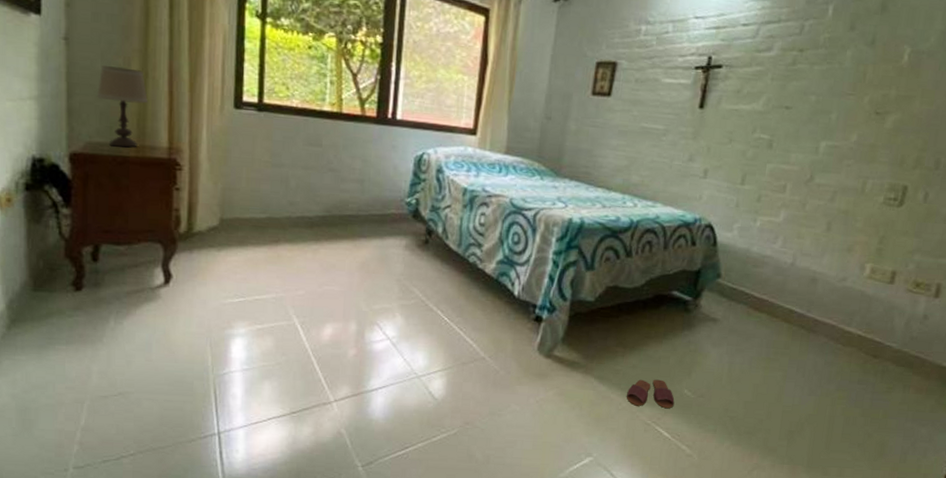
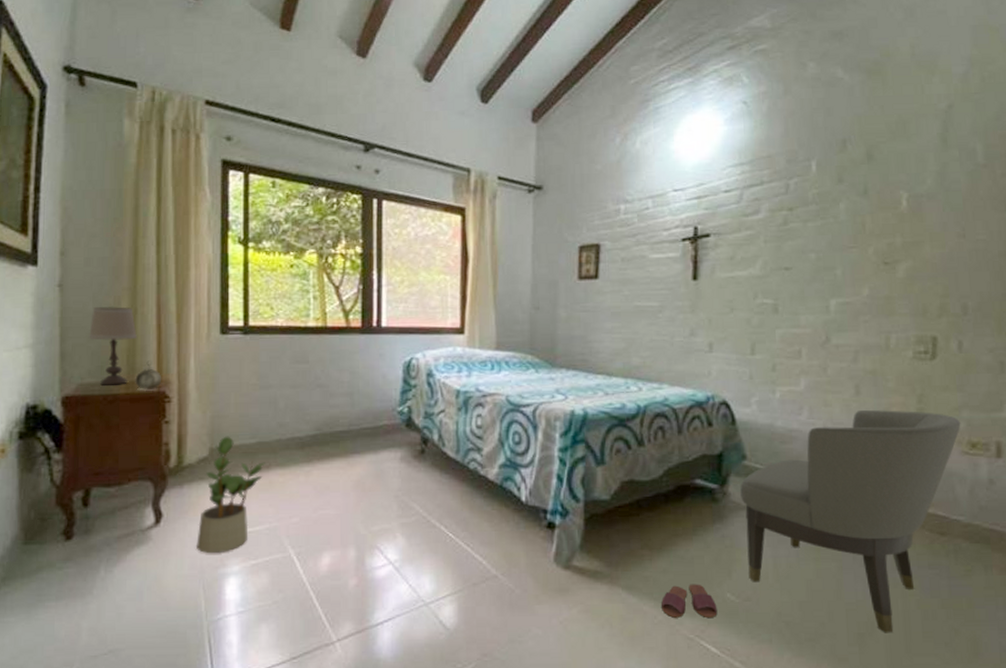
alarm clock: none [145,126,173,157] -> present [135,360,162,391]
potted plant: none [205,208,274,316] -> present [197,436,265,553]
chair: none [706,245,912,433] -> present [740,410,961,634]

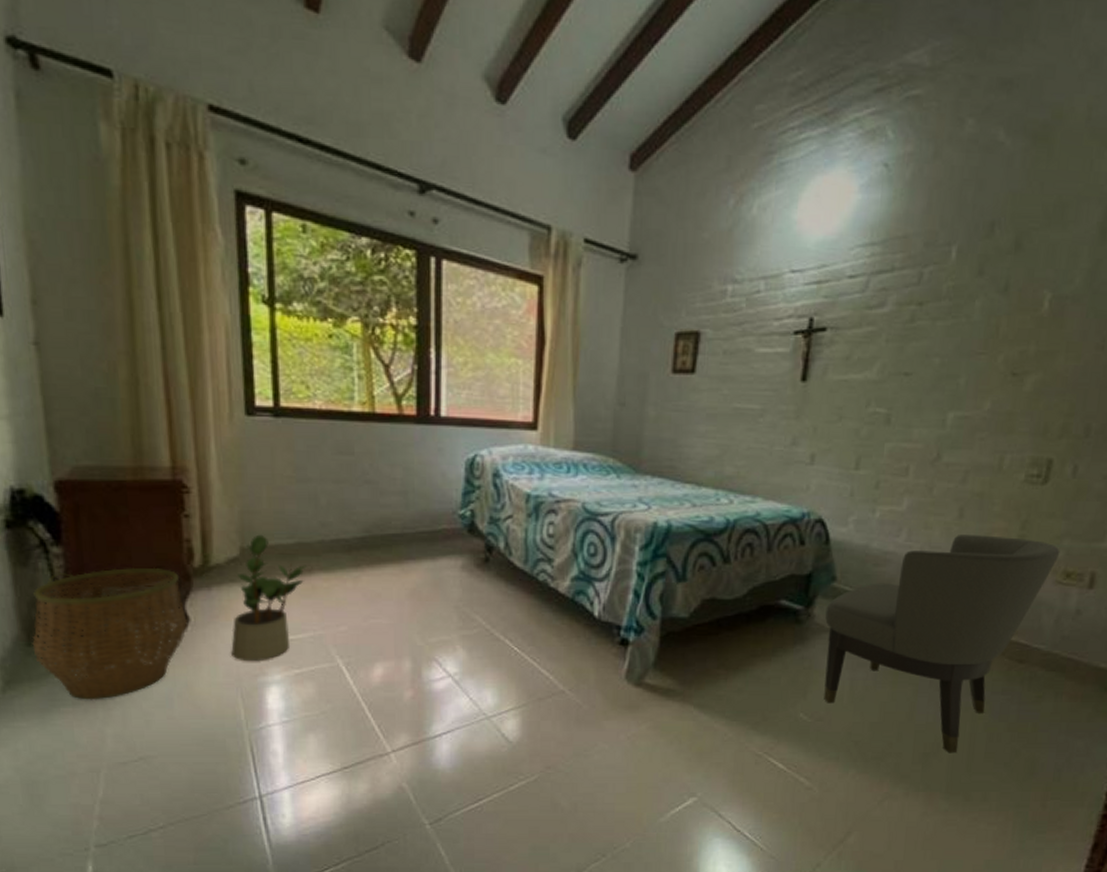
basket: none [28,469,161,595] -> present [32,567,189,700]
table lamp: present [88,307,137,386] -> none [79,374,142,470]
alarm clock: present [135,360,162,391] -> none [143,442,177,478]
slippers: present [661,584,718,619] -> none [733,703,789,737]

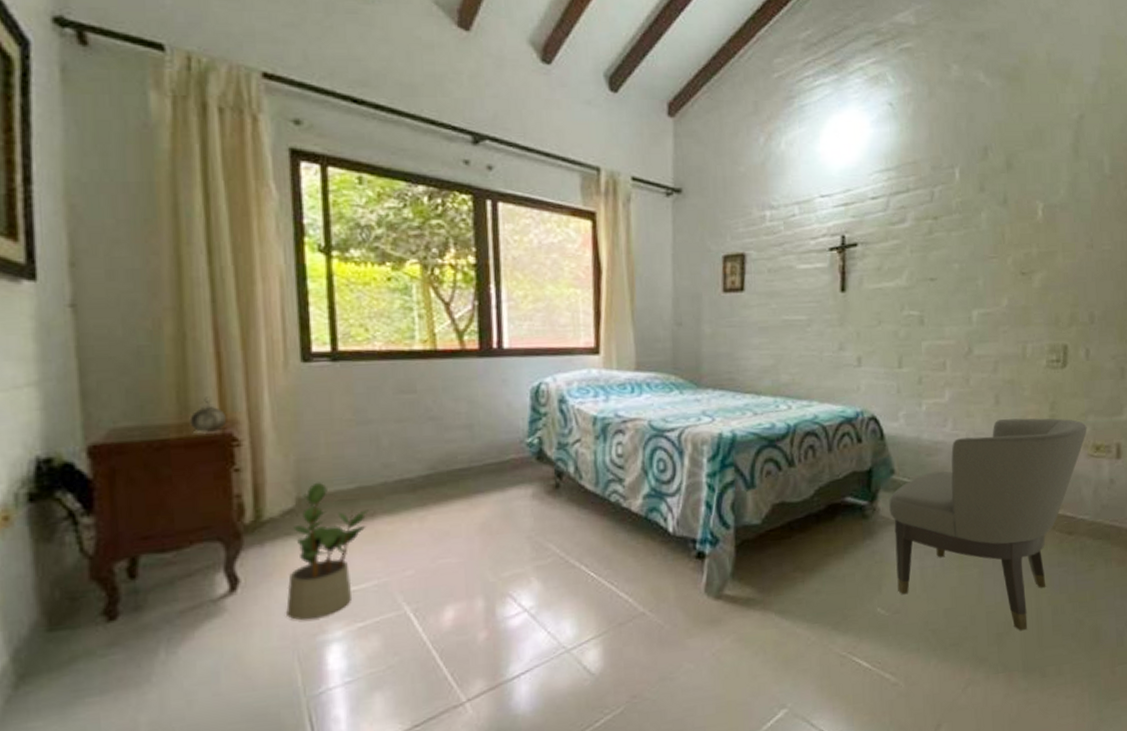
basket: present [32,567,189,700] -> none [53,528,238,686]
alarm clock: none [143,442,177,478] -> present [189,396,227,434]

